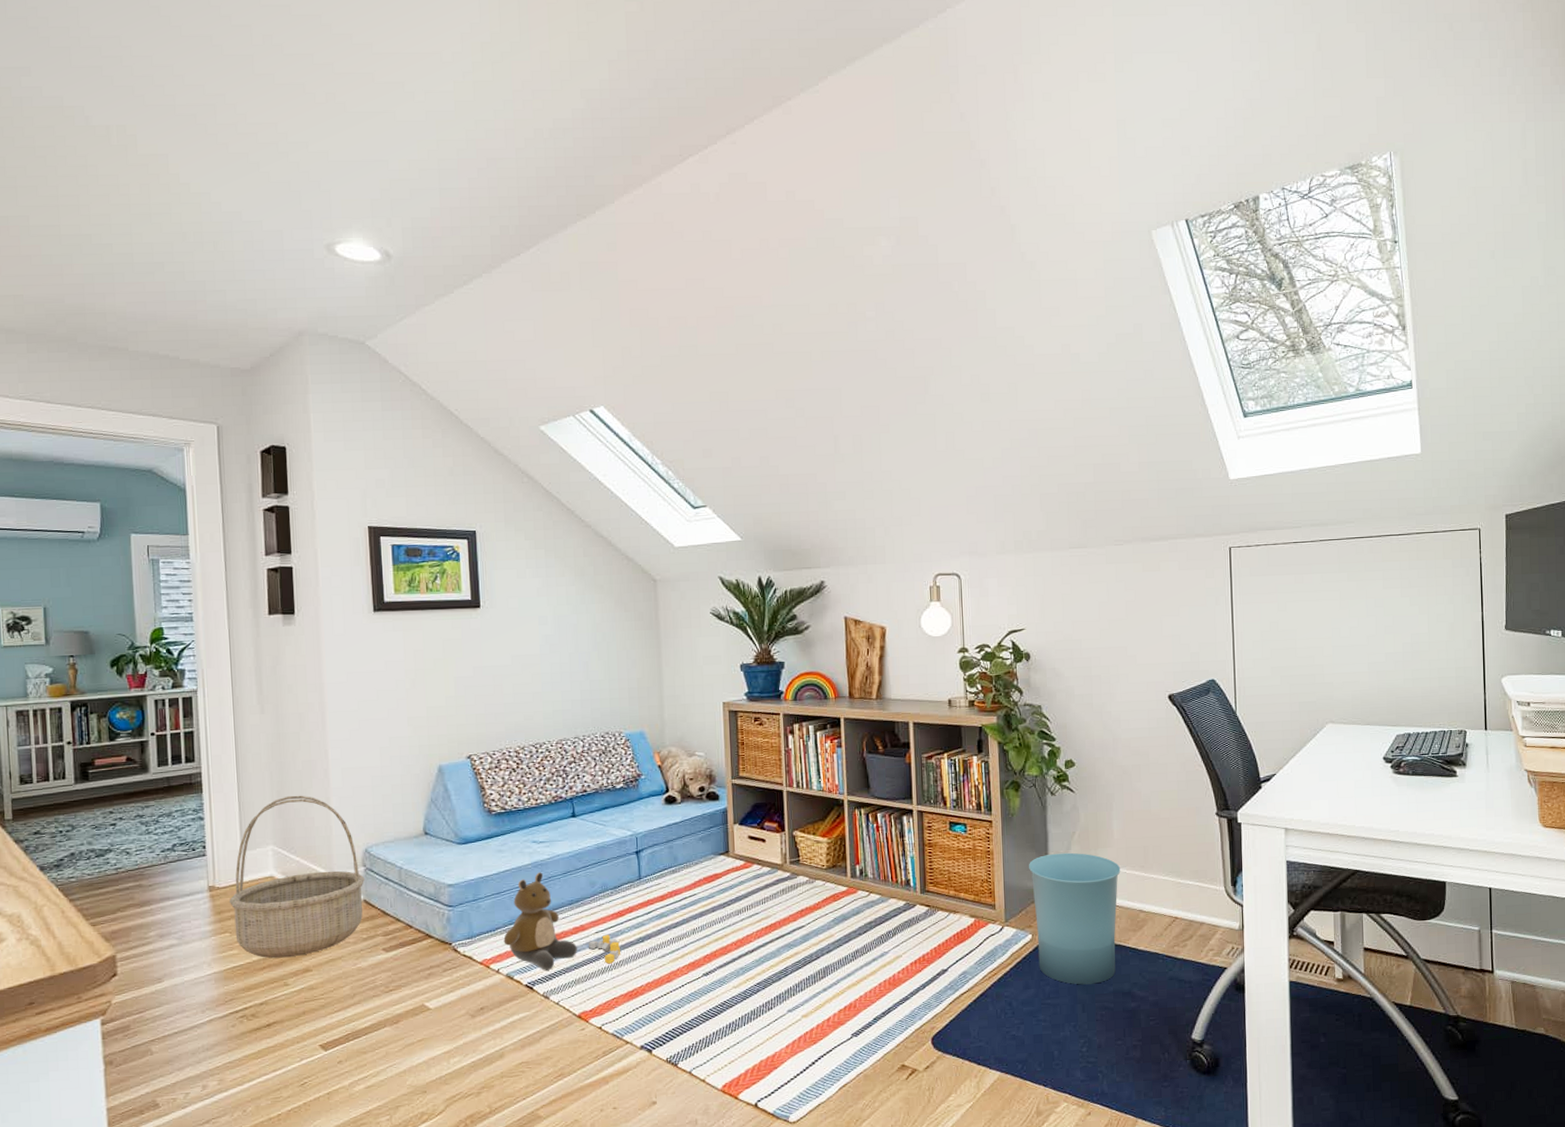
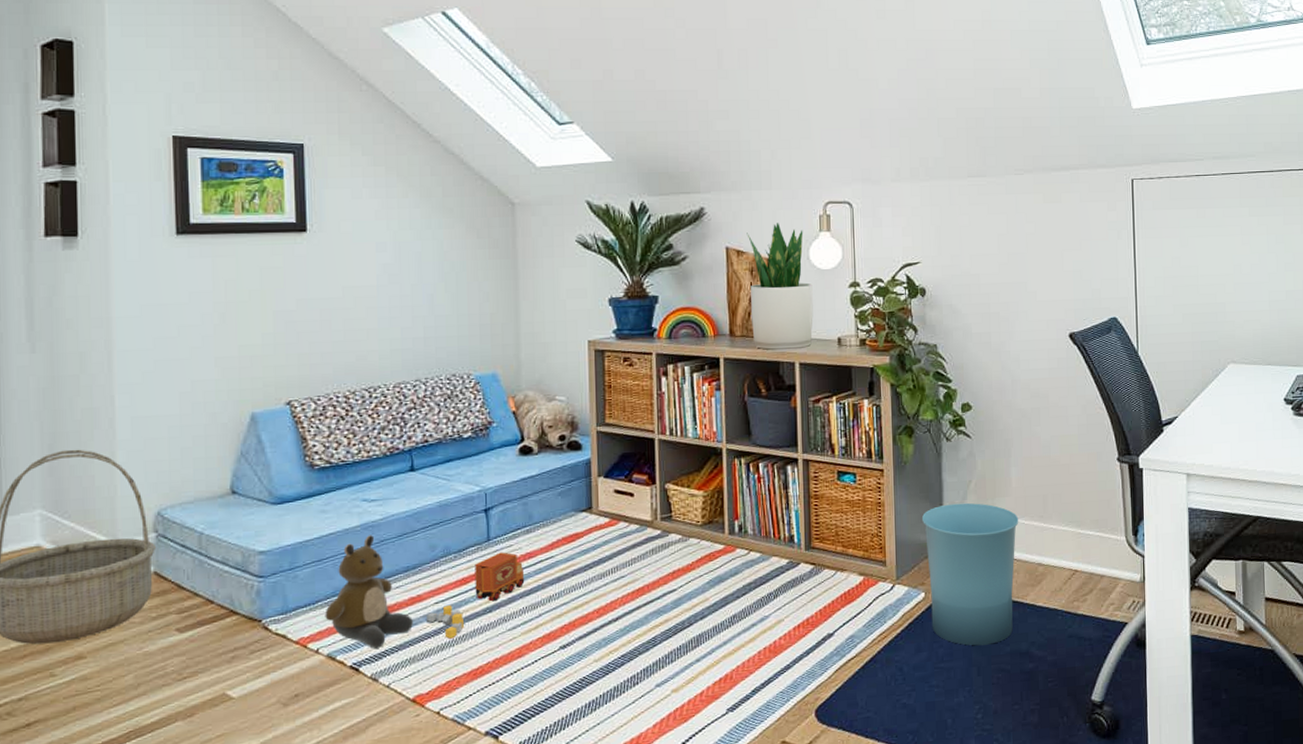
toy truck: none [628,889,672,933] -> present [475,552,525,602]
planter: none [863,594,925,711] -> present [747,223,813,350]

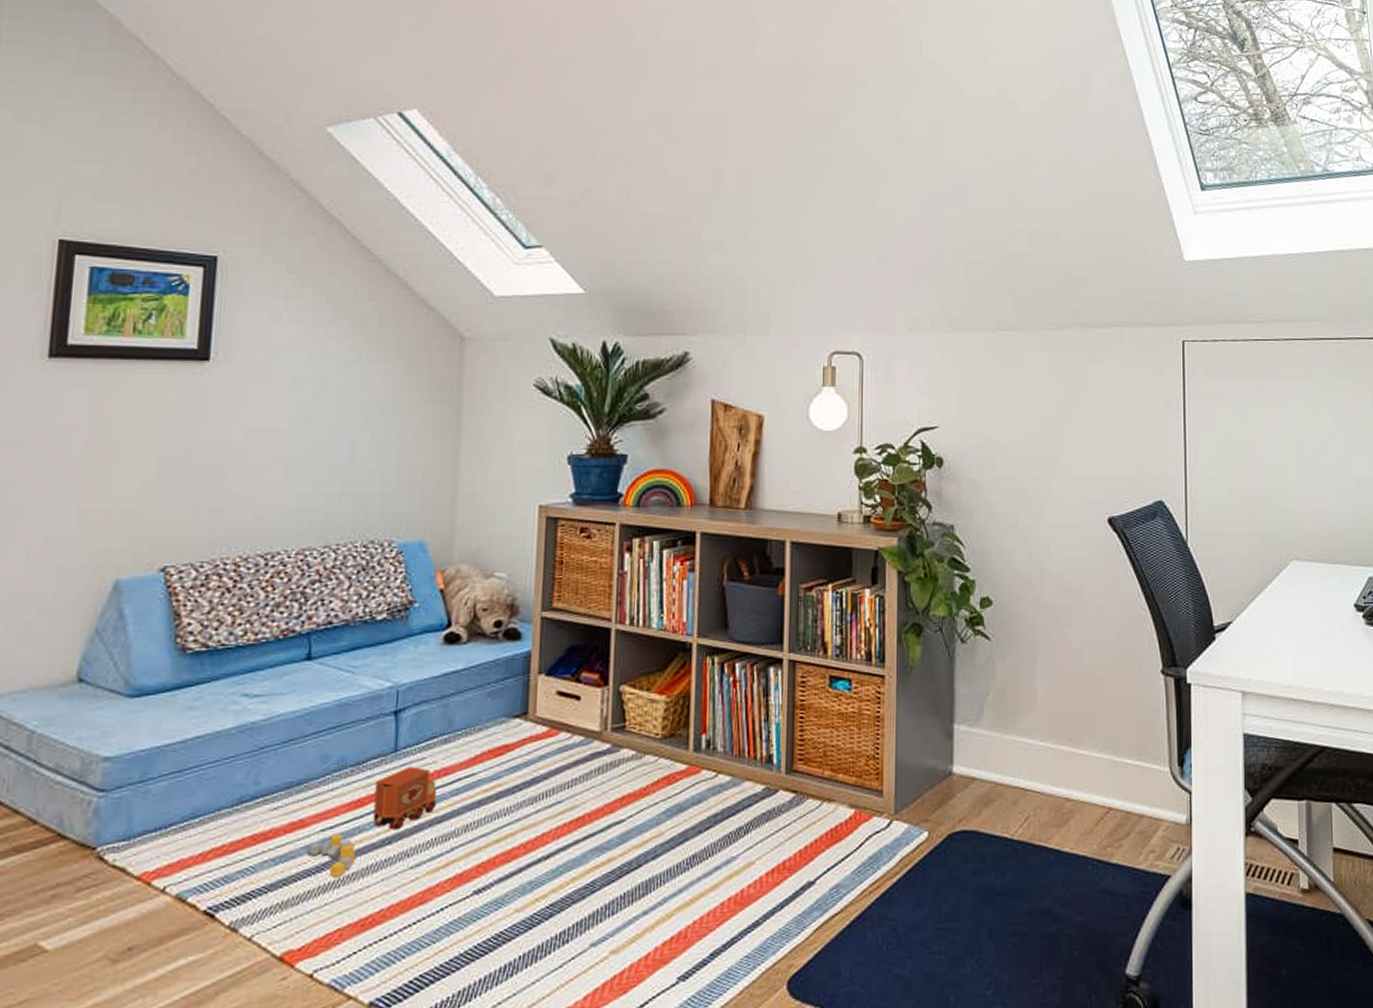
bear: present [325,535,413,648] -> none [178,740,291,888]
planter: present [747,223,813,350] -> none [736,374,811,524]
waste bin: present [921,502,1019,646] -> none [928,719,1044,901]

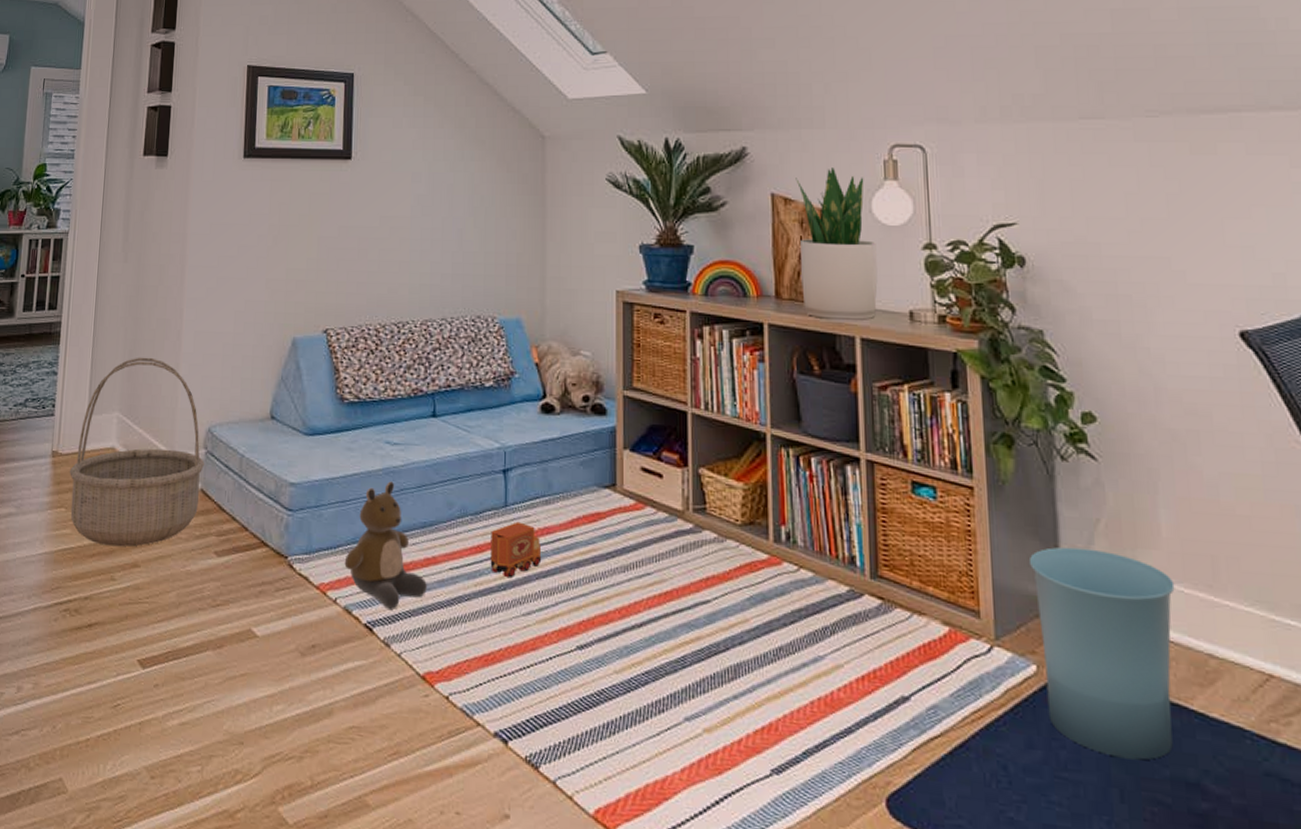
bear: none [178,740,291,888] -> present [344,481,427,609]
toy blocks: present [308,834,355,878] -> none [441,574,477,613]
planter: none [736,374,811,524] -> present [795,168,878,320]
waste bin: none [928,719,1044,901] -> present [1028,547,1175,760]

